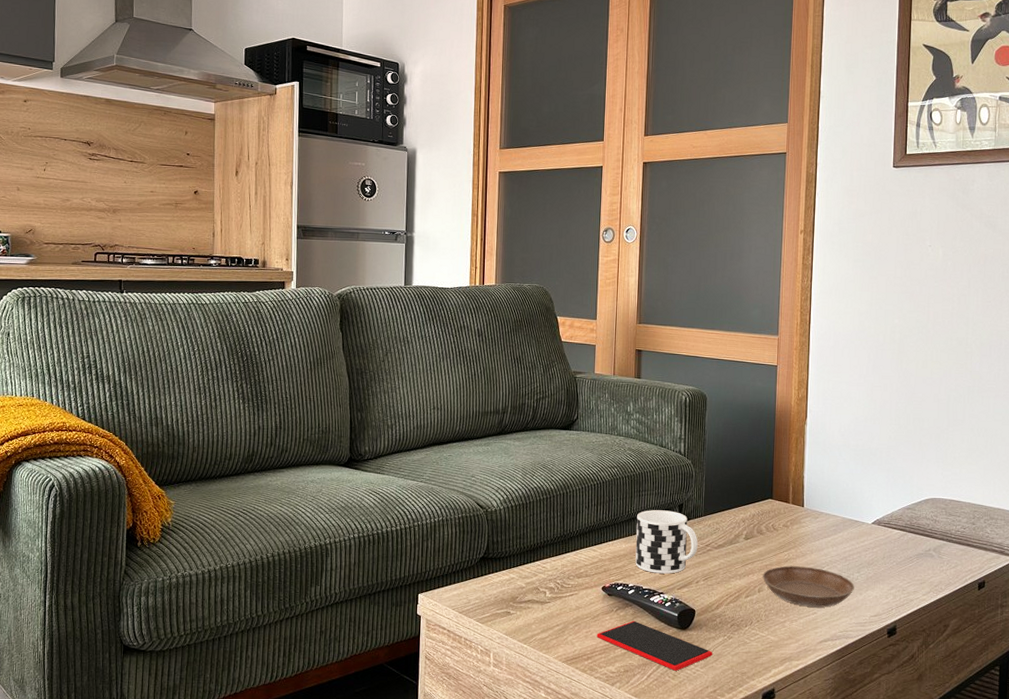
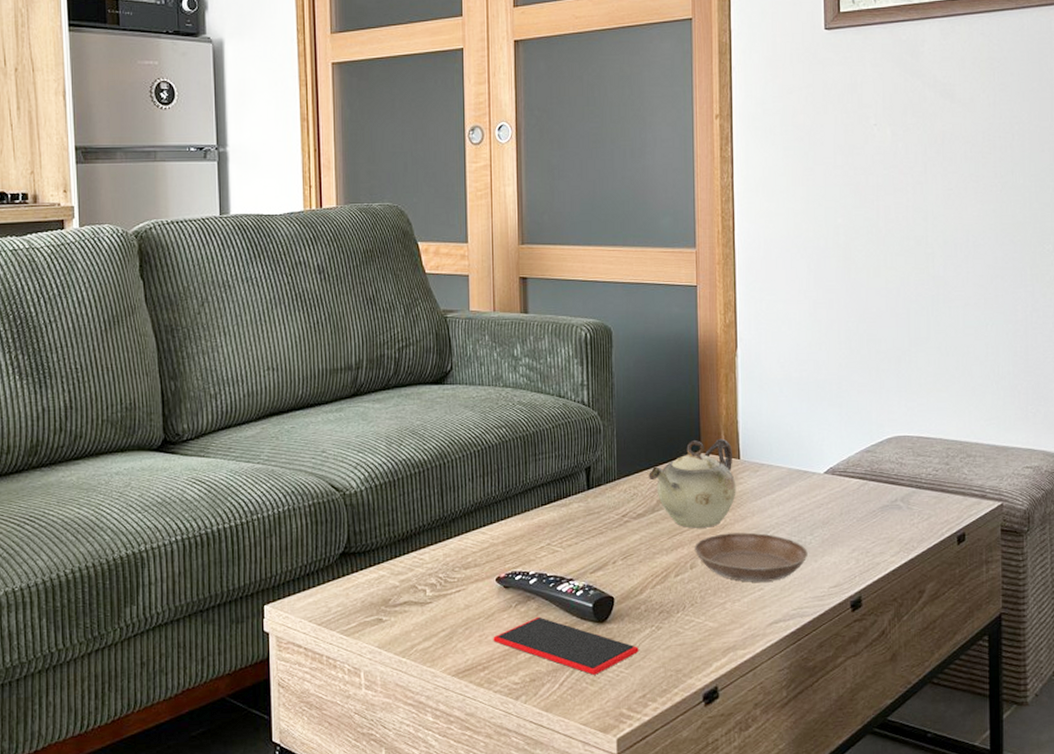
cup: present [635,510,698,574] -> none [534,476,612,556]
teapot: none [729,489,800,560] -> present [649,438,736,528]

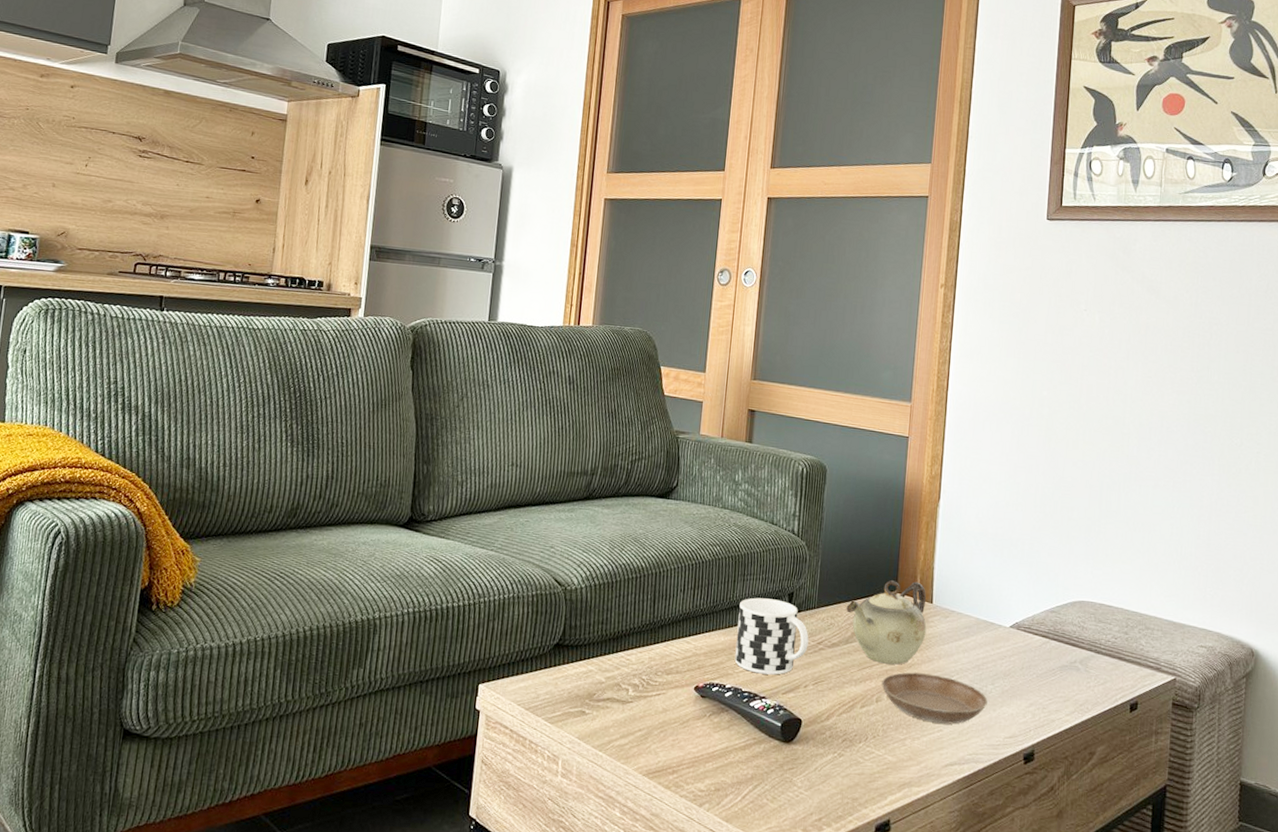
smartphone: present [493,616,639,675] -> none [685,729,820,793]
cup: none [534,476,612,556] -> present [734,597,809,675]

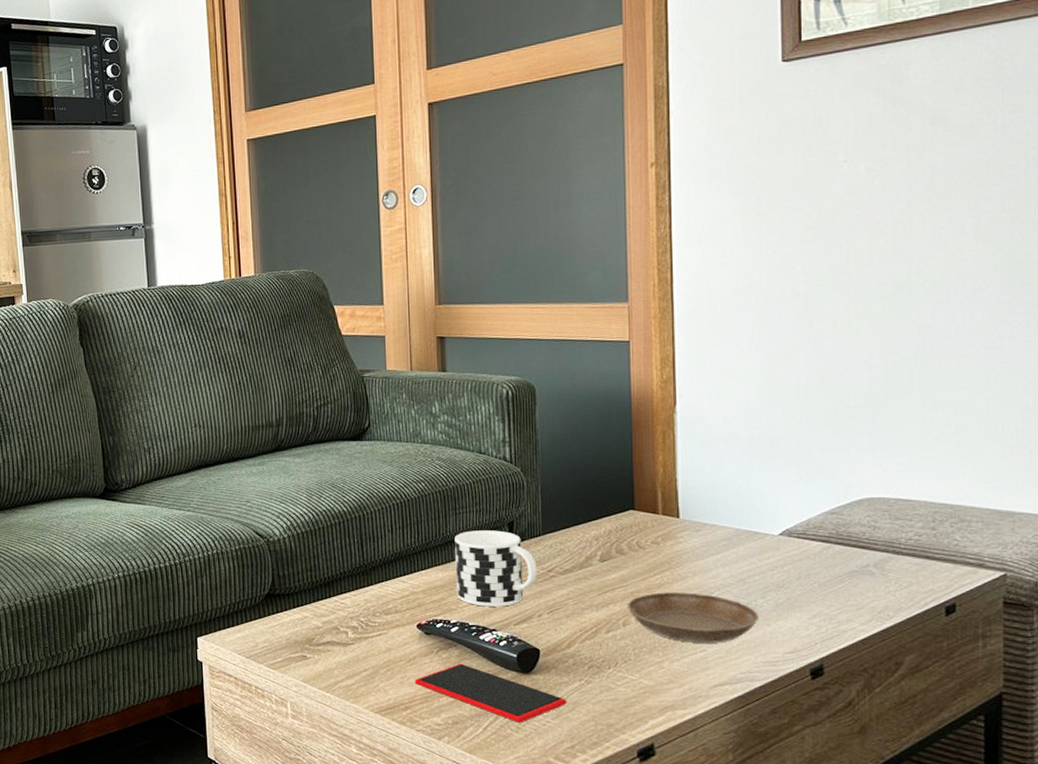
smartphone: none [685,729,820,793] -> present [415,663,567,723]
teapot: present [846,580,927,665] -> none [576,496,675,586]

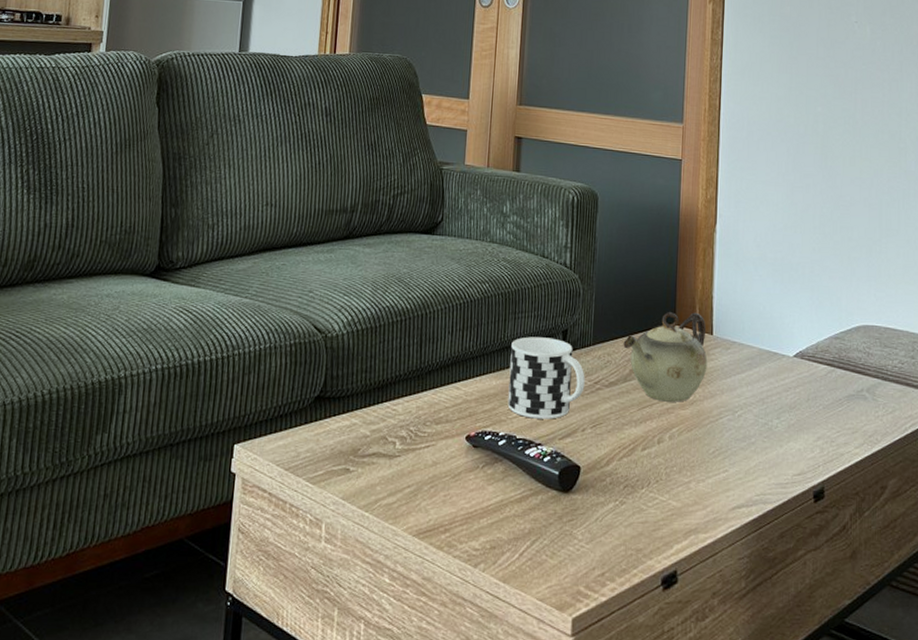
smartphone: present [415,663,567,723] -> none [457,480,601,547]
teapot: none [576,496,675,586] -> present [623,312,708,402]
saucer: present [627,592,759,643] -> none [663,409,774,464]

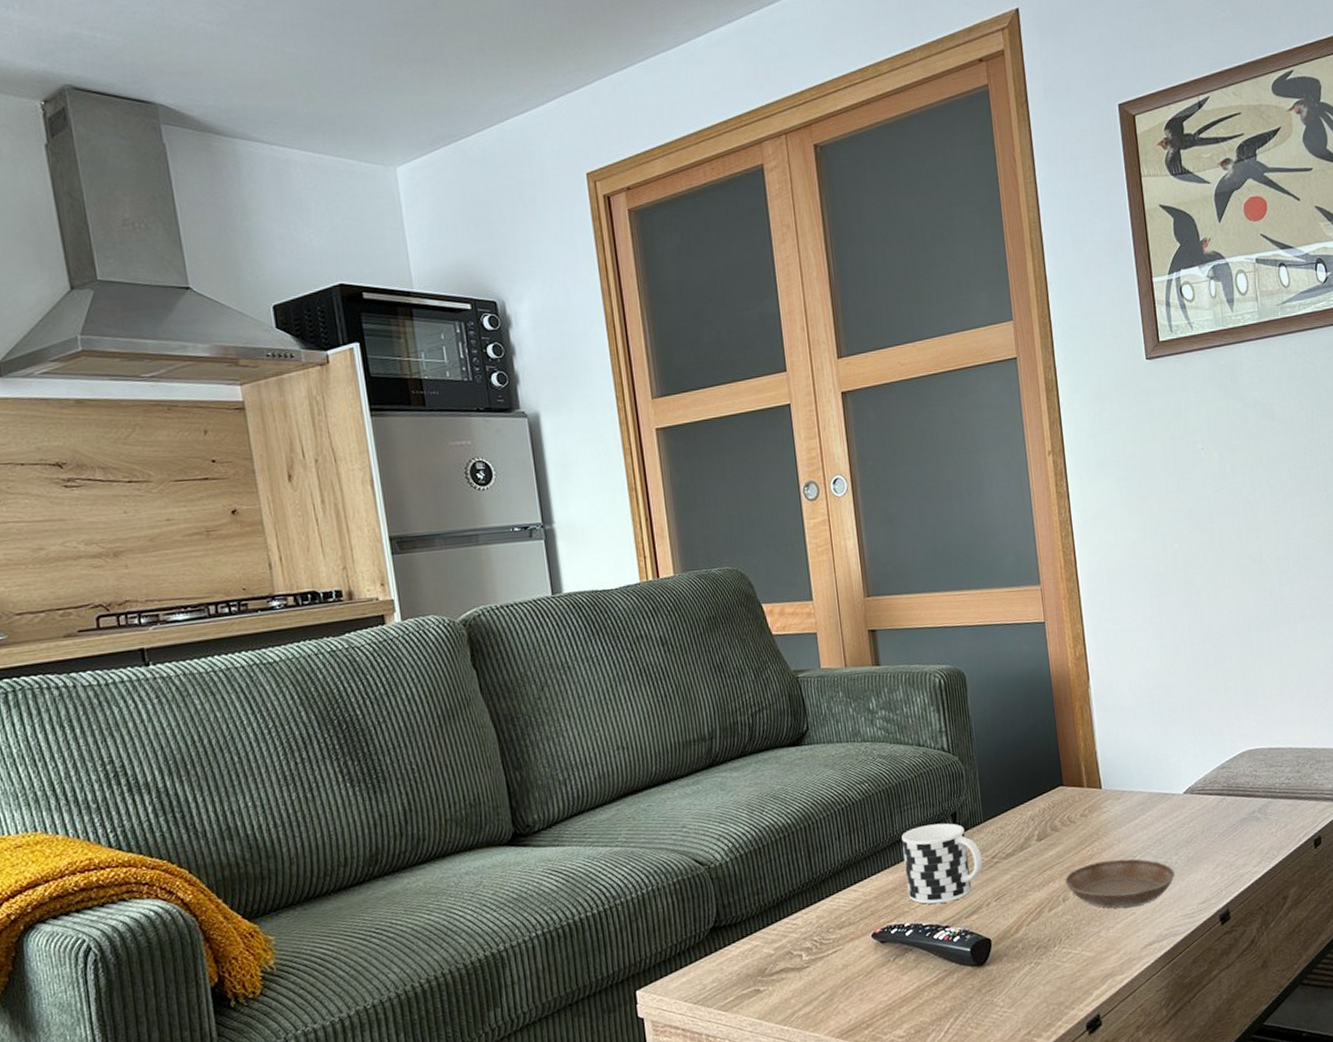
teapot: present [623,312,708,402] -> none [1014,770,1101,862]
saucer: none [663,409,774,464] -> present [1065,859,1175,909]

